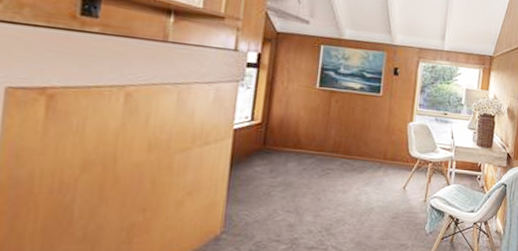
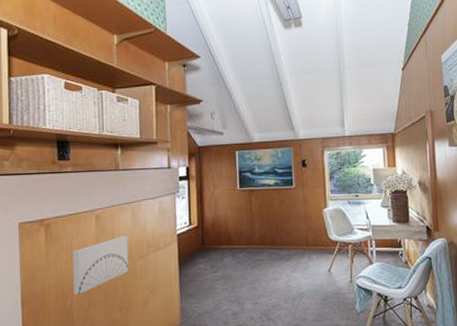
wall art: none [78,122,168,188] -> present [72,235,129,295]

